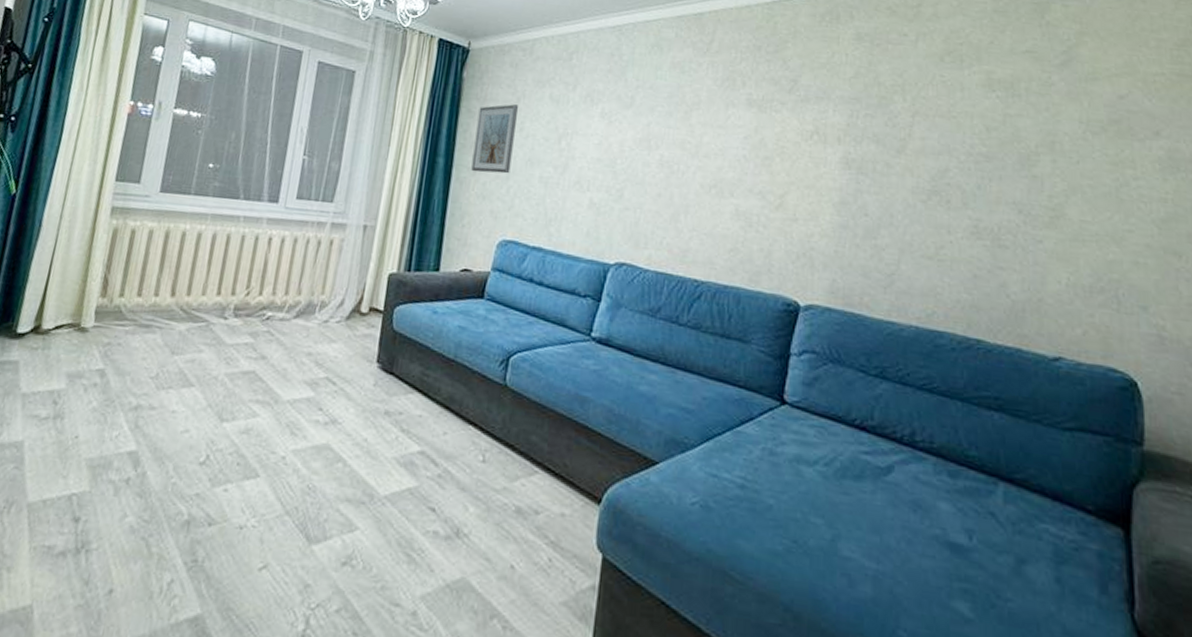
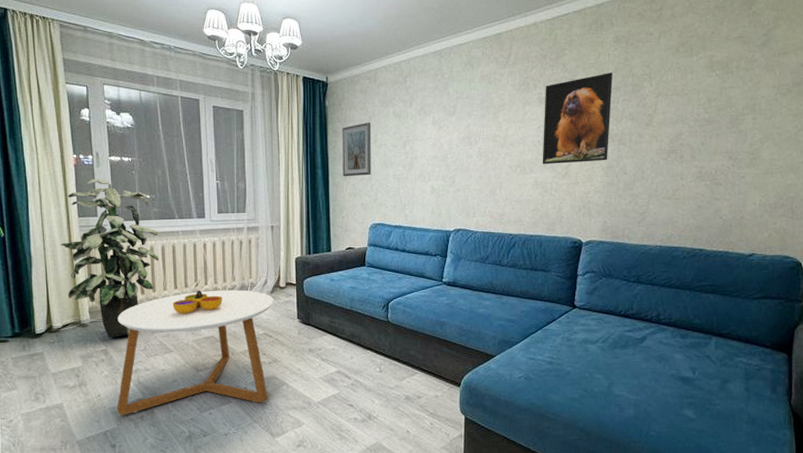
indoor plant: none [73,134,213,354] -> present [61,179,160,338]
coffee table: none [95,303,349,485] -> present [116,289,274,416]
decorative bowl: none [208,301,279,334] -> present [172,290,222,314]
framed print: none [747,77,851,194] -> present [542,73,612,165]

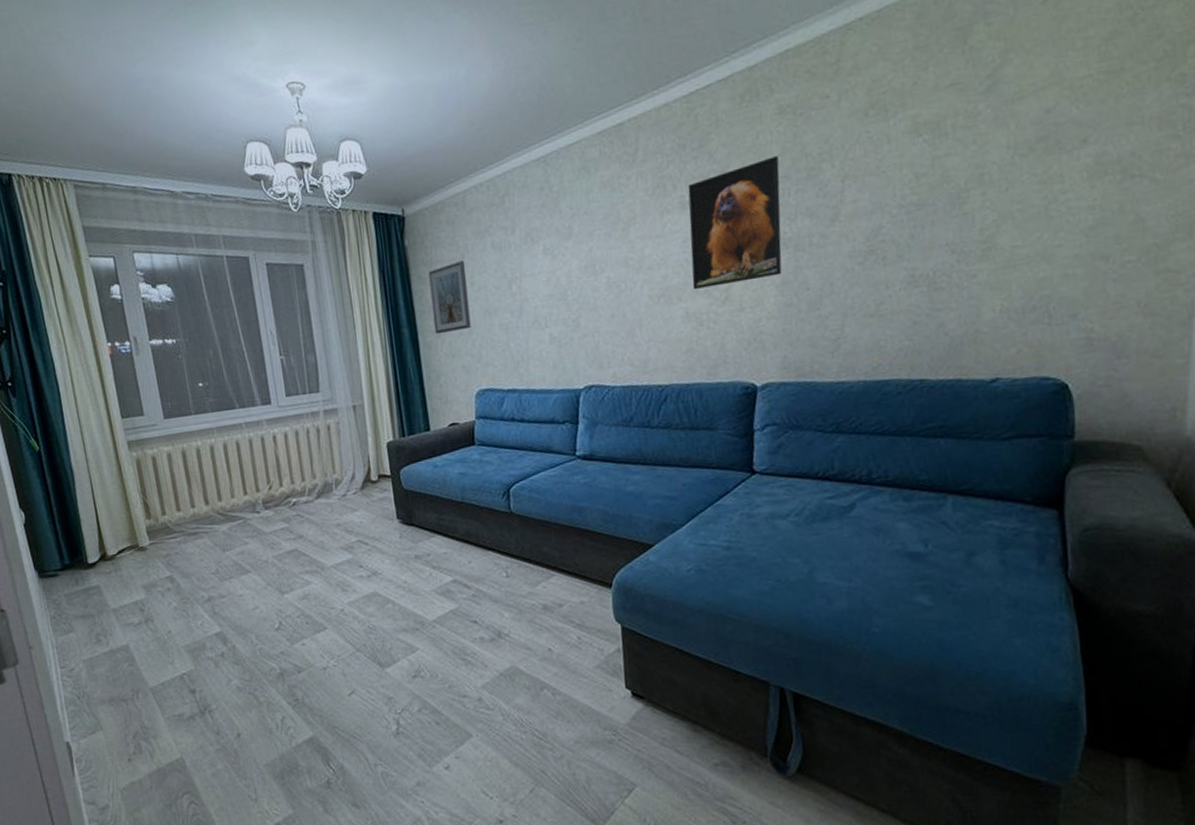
indoor plant: present [61,179,160,338] -> none [105,368,223,562]
coffee table: present [116,289,274,416] -> none [180,488,371,655]
decorative bowl: present [172,290,222,314] -> none [243,494,303,526]

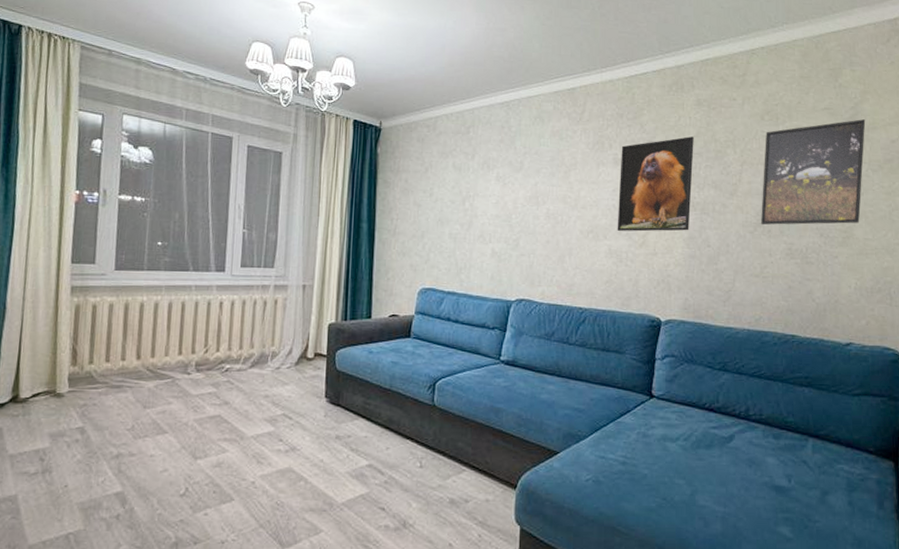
picture frame: present [428,261,471,335] -> none [391,174,427,234]
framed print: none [871,88,1009,253] -> present [761,119,866,226]

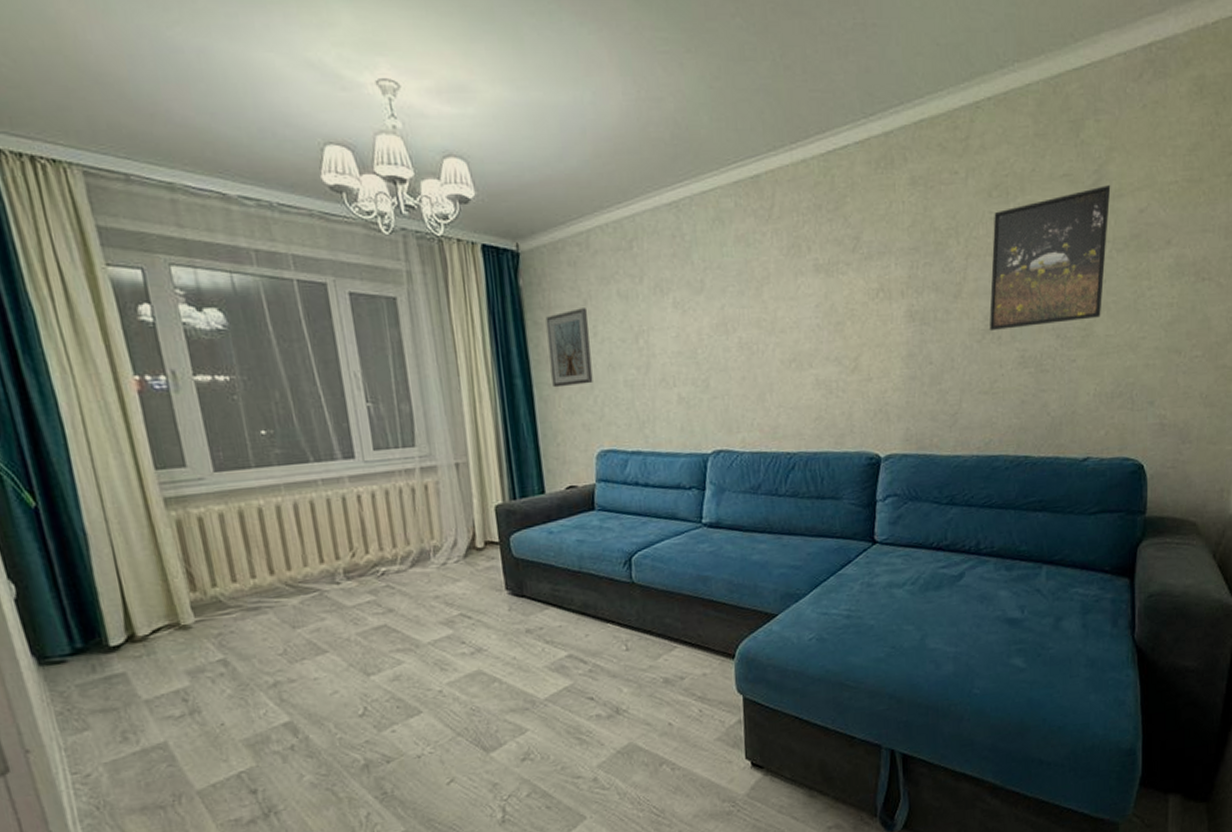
picture frame: none [391,174,427,234] -> present [545,308,593,388]
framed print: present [617,136,694,232] -> none [822,227,910,357]

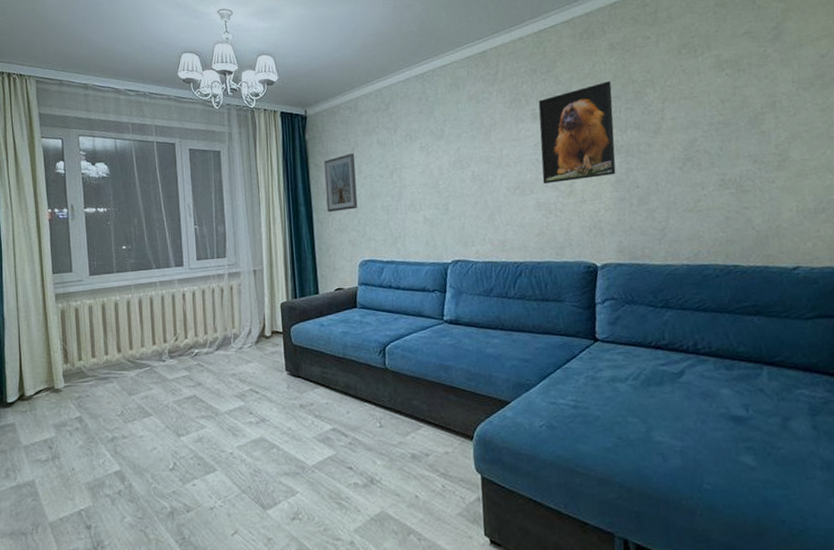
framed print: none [822,227,910,357] -> present [538,81,616,185]
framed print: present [989,185,1111,332] -> none [684,38,795,160]

